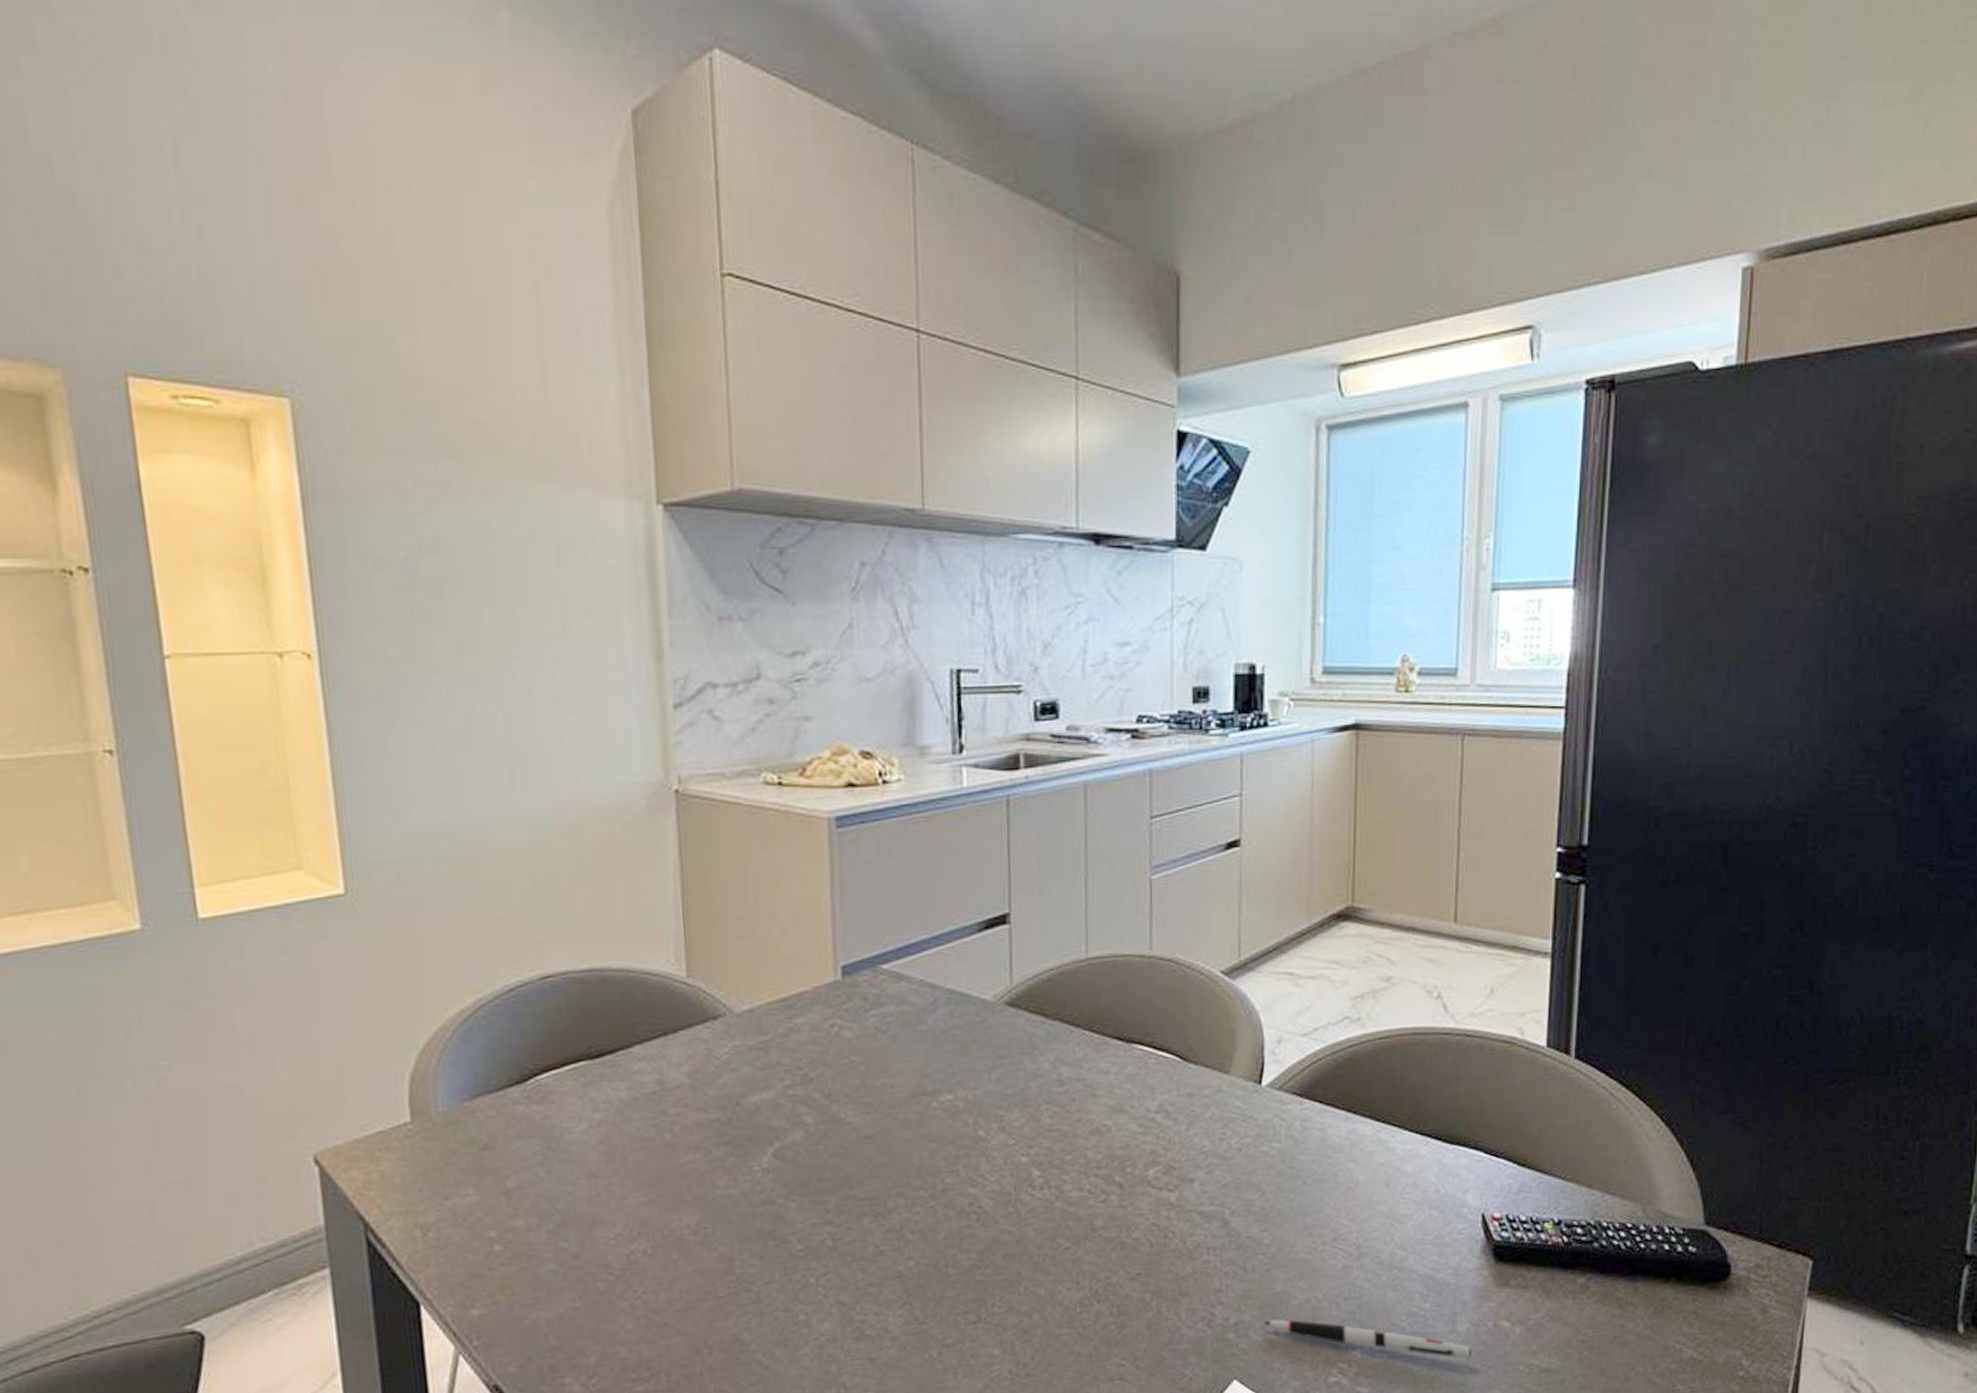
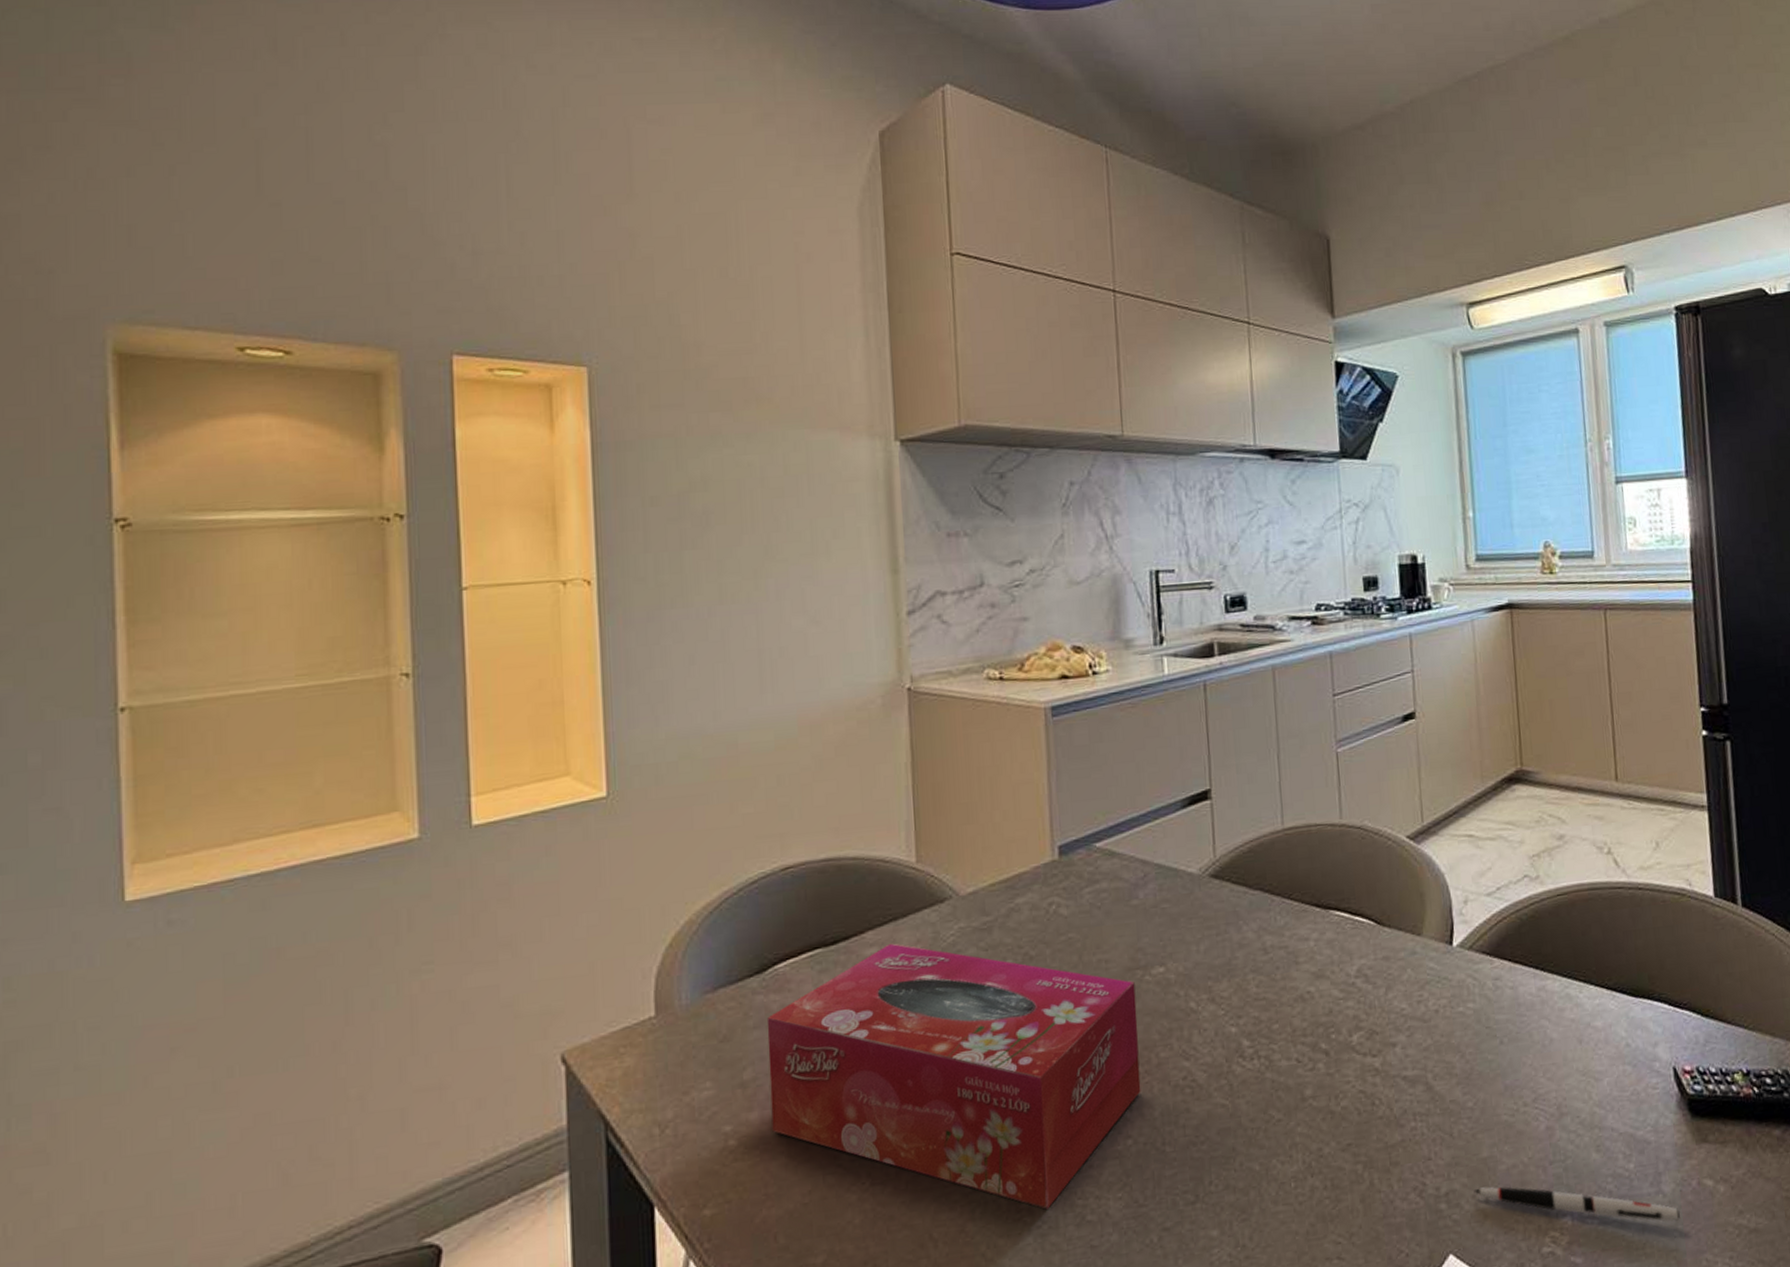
tissue box: none [529,1058,925,1323] -> present [766,943,1141,1209]

